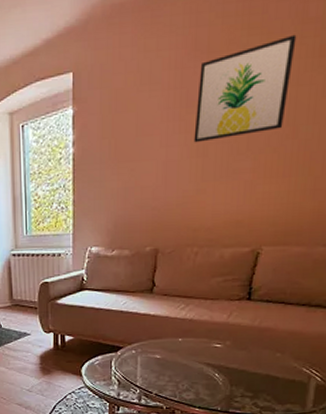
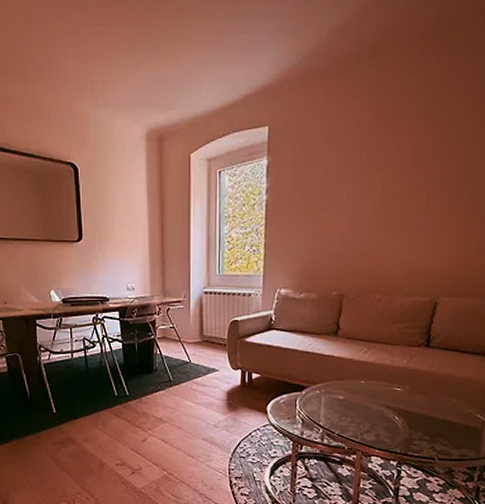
wall art: present [193,34,297,143] -> none [378,107,472,197]

